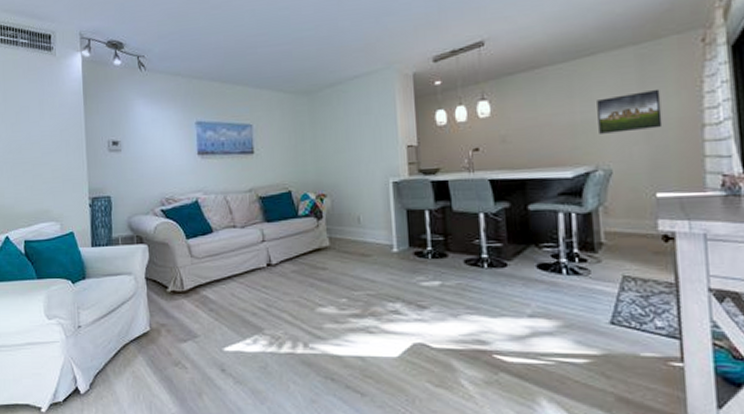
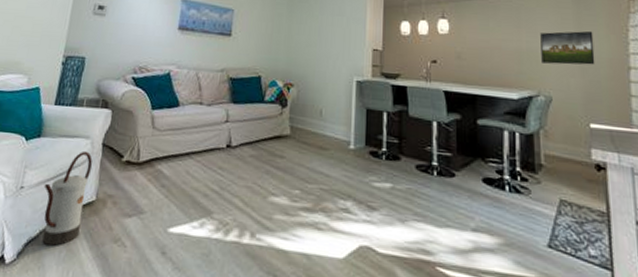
watering can: none [99,286,141,374] -> present [42,150,93,246]

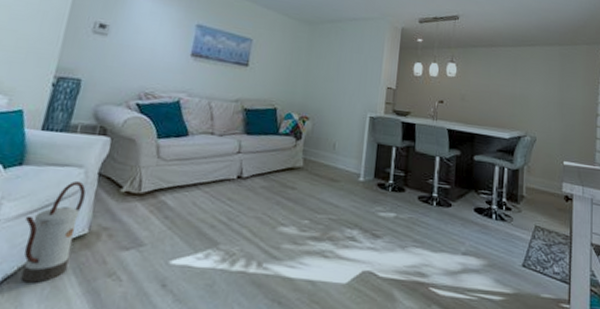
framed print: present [540,30,595,65] -> none [530,80,573,111]

